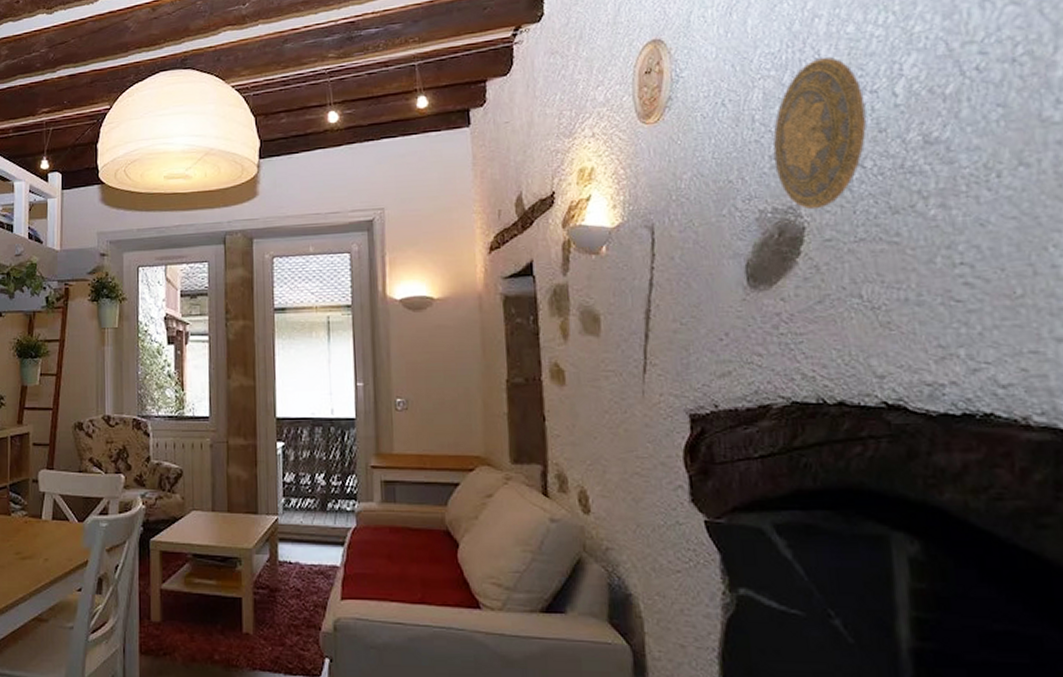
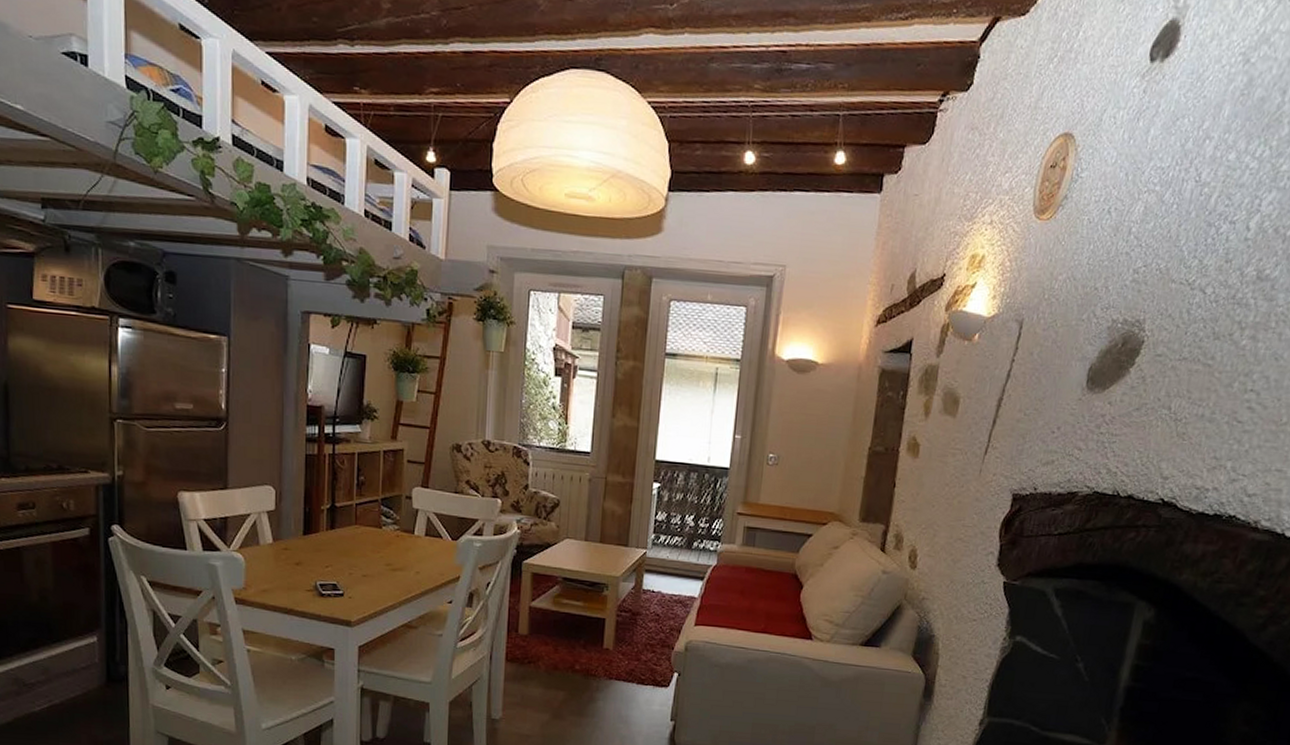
decorative plate: present [773,57,867,210] -> none [1135,181,1225,326]

